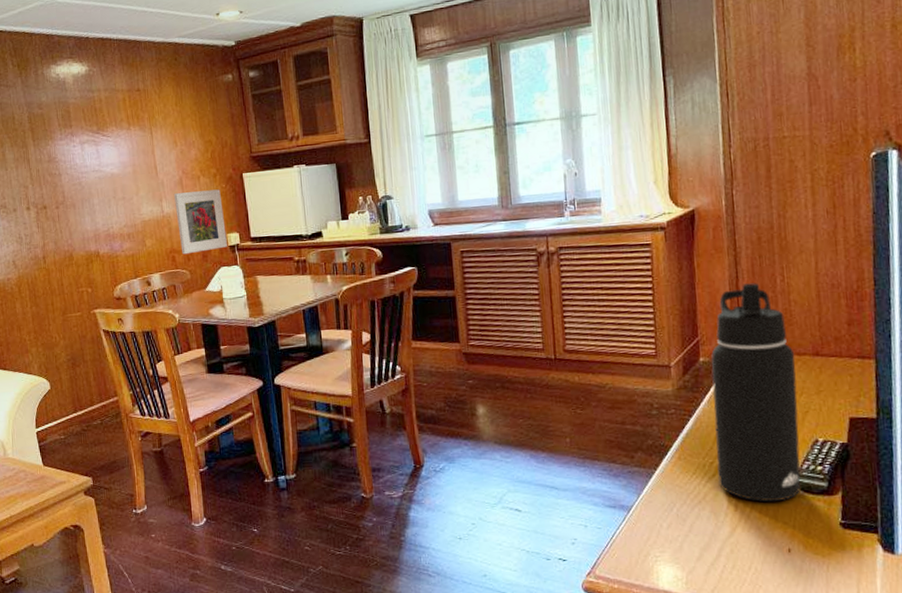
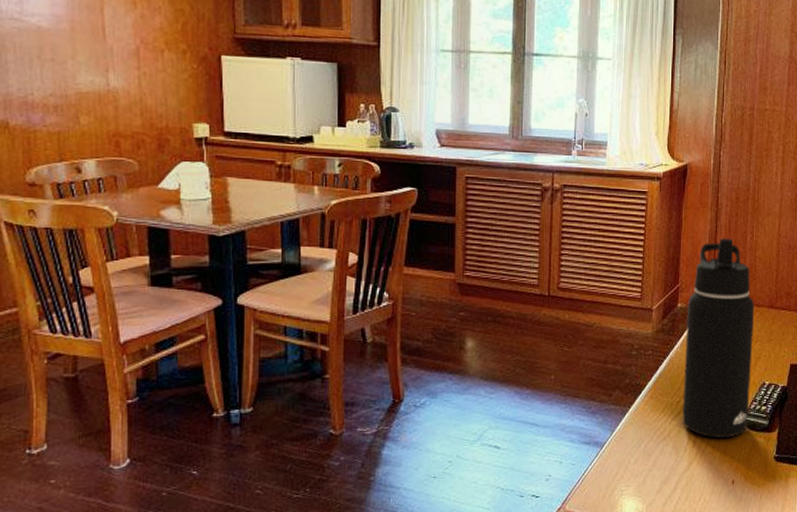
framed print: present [173,189,227,255] -> none [125,65,193,141]

